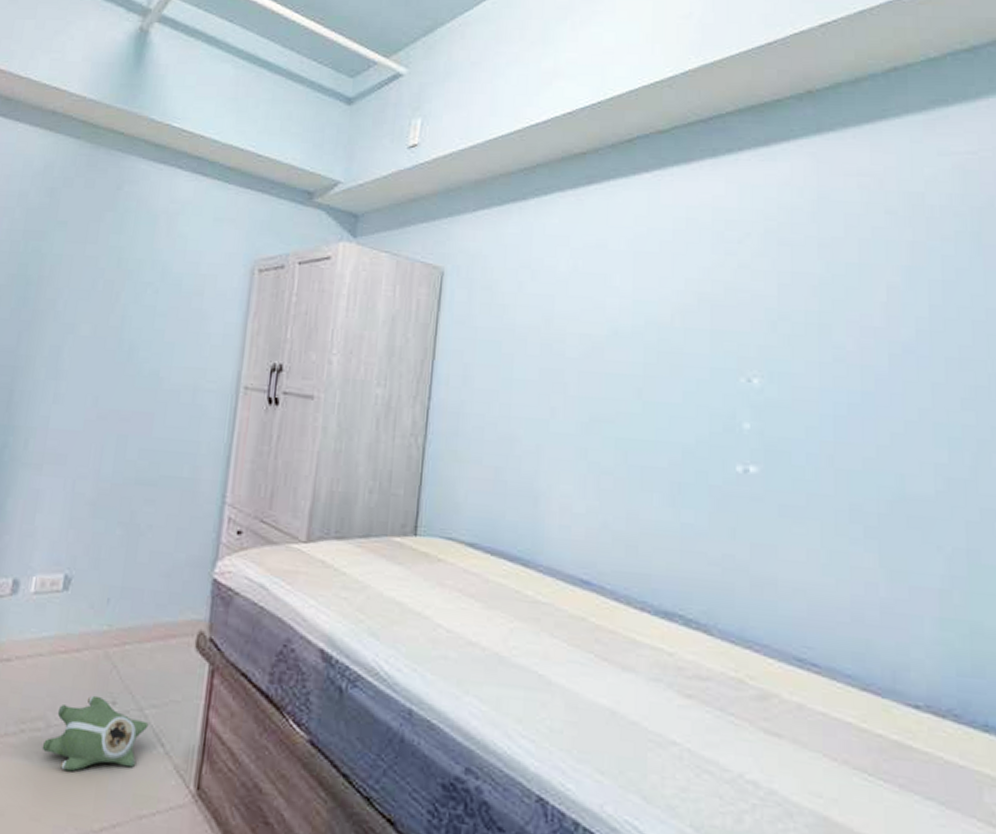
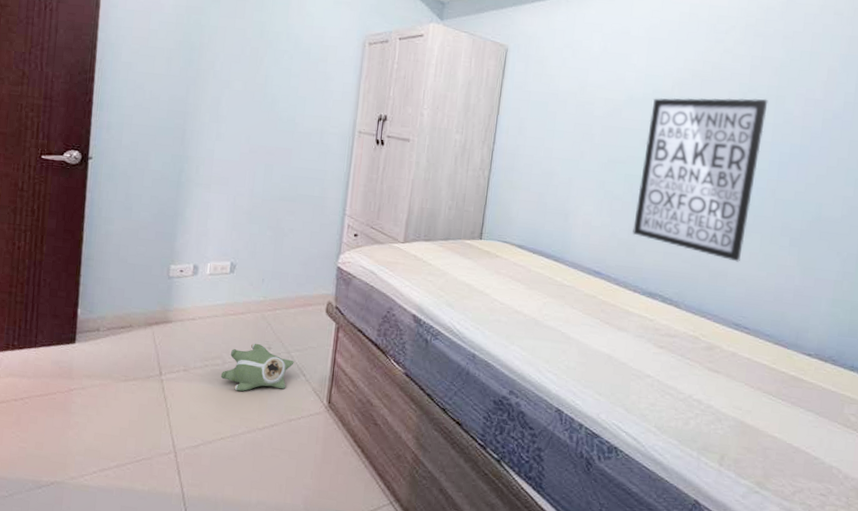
wall art: none [632,328,808,563] -> present [632,97,768,262]

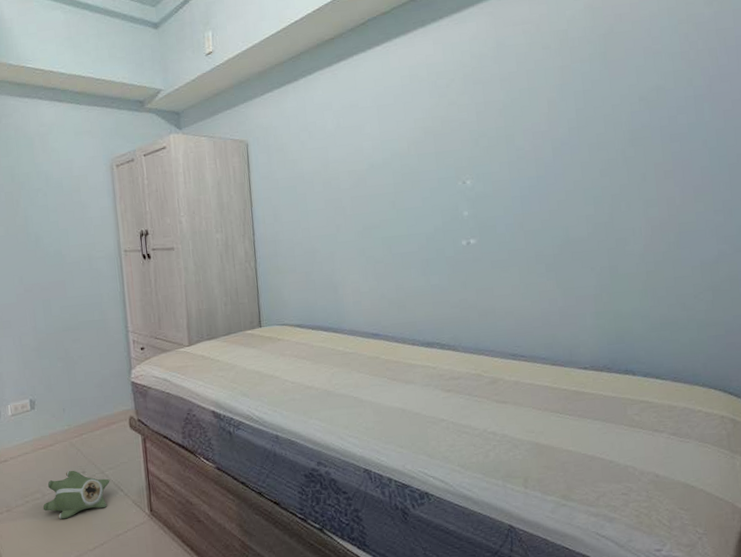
wall art: present [632,97,768,262] -> none [393,140,504,297]

